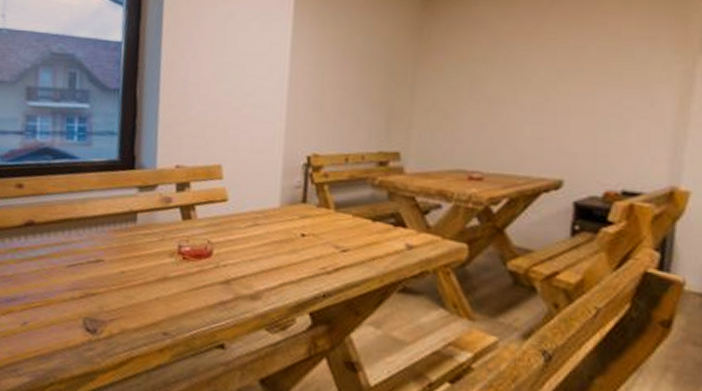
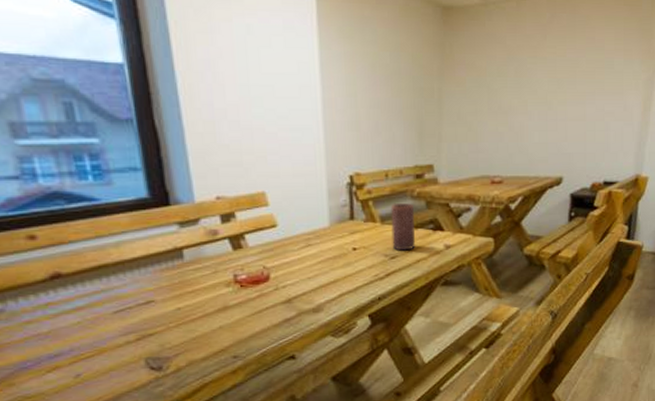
candle: none [345,191,373,245] -> present [390,202,415,251]

